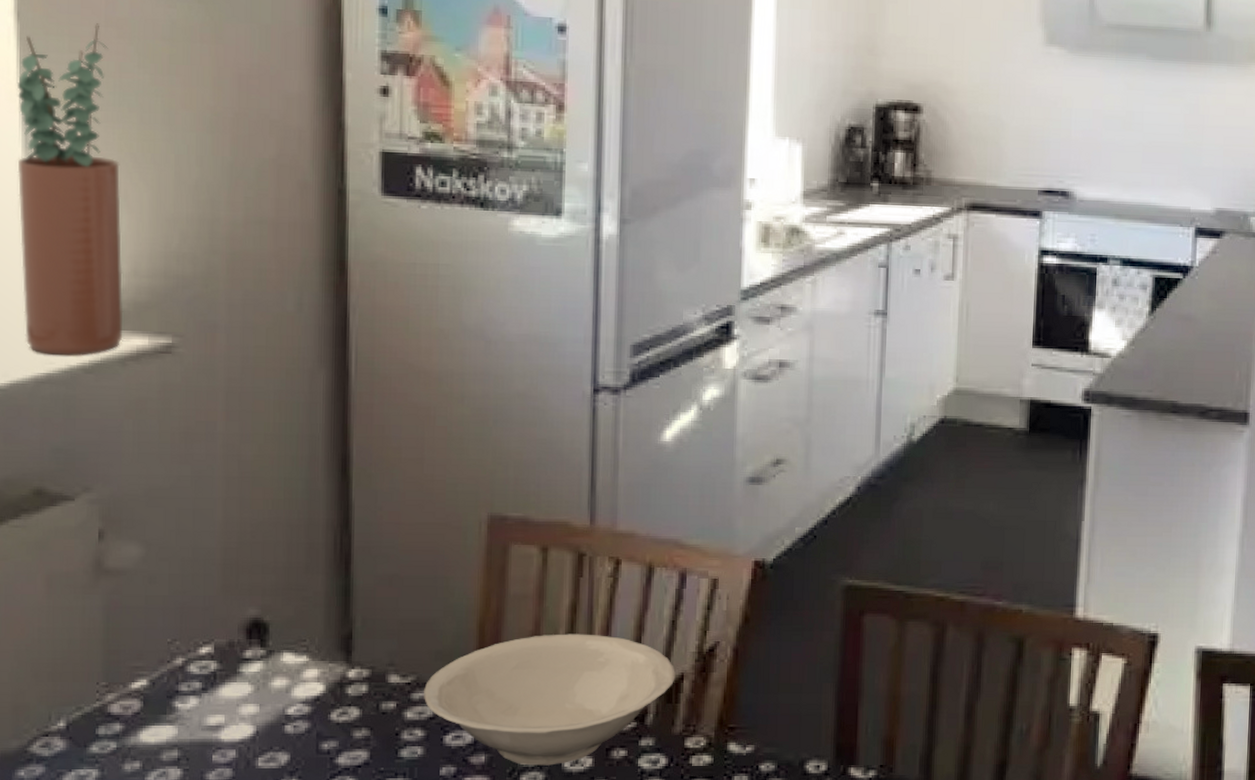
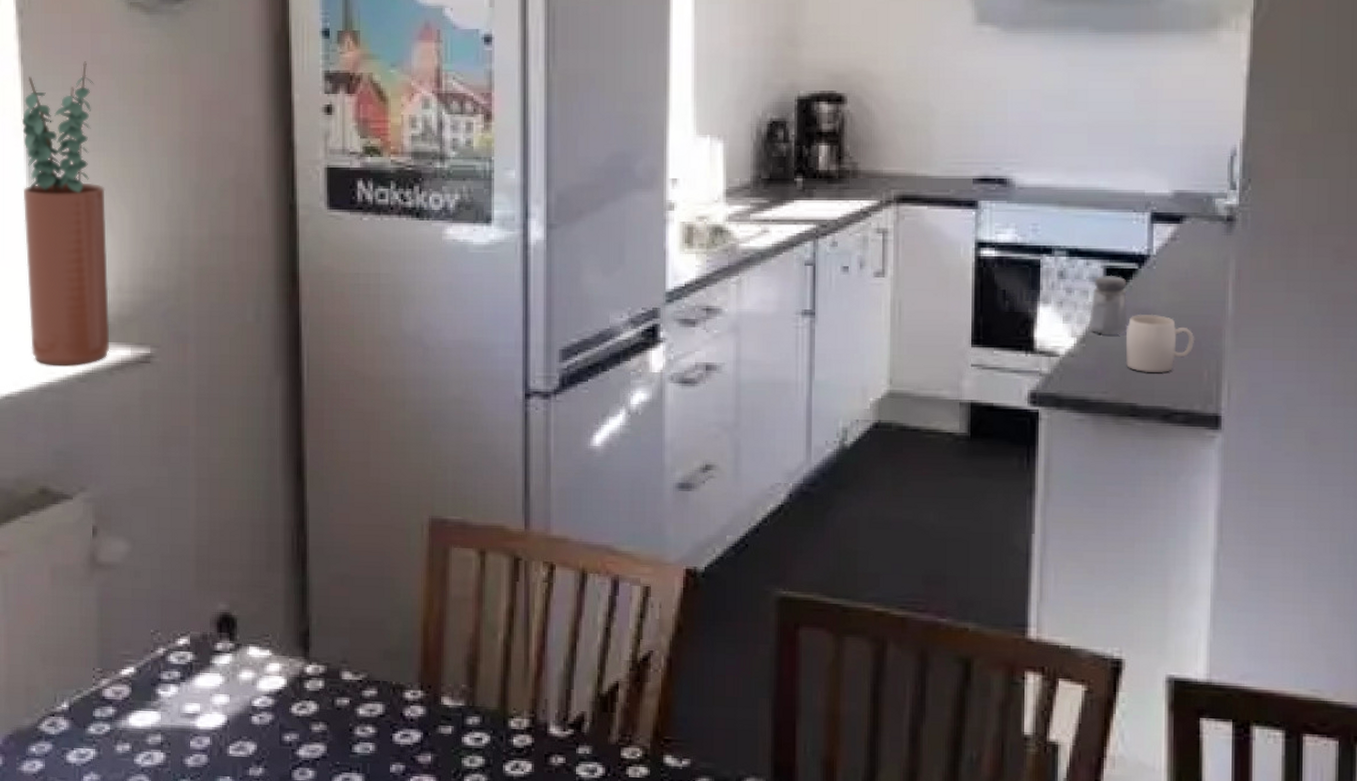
bowl: present [423,634,676,766] -> none [373,637,610,769]
salt shaker: none [1137,284,1173,338] -> present [1088,276,1128,334]
mug: none [1169,320,1230,374] -> present [1125,314,1195,373]

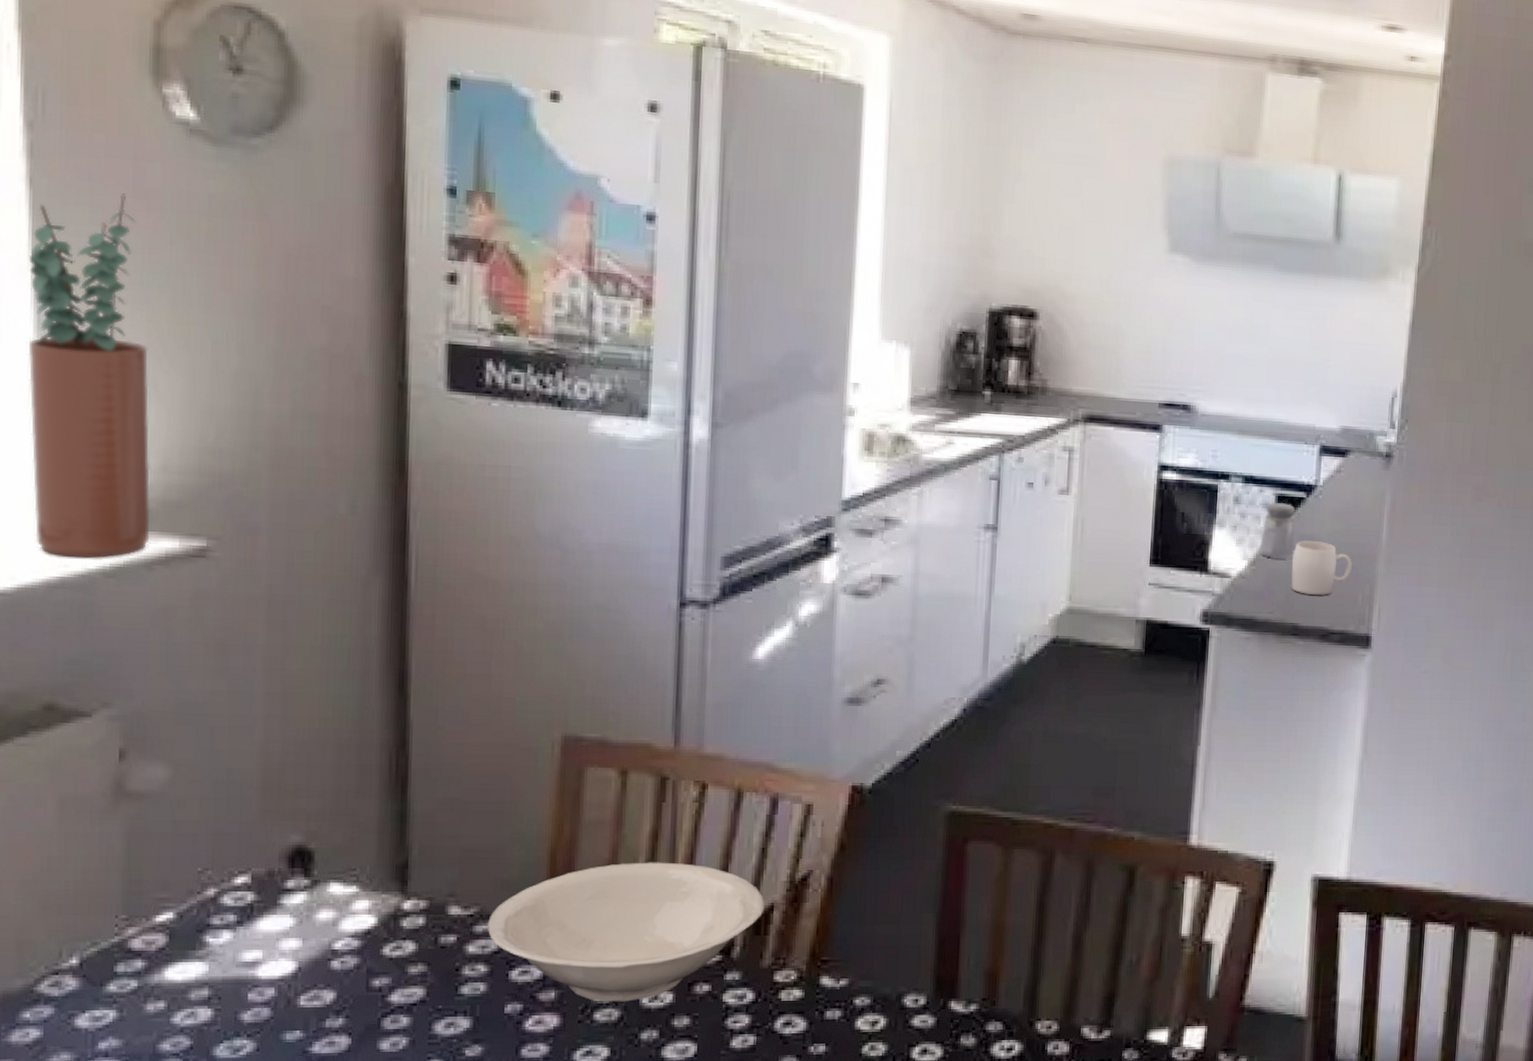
bowl: none [373,637,610,769] -> present [487,862,765,1002]

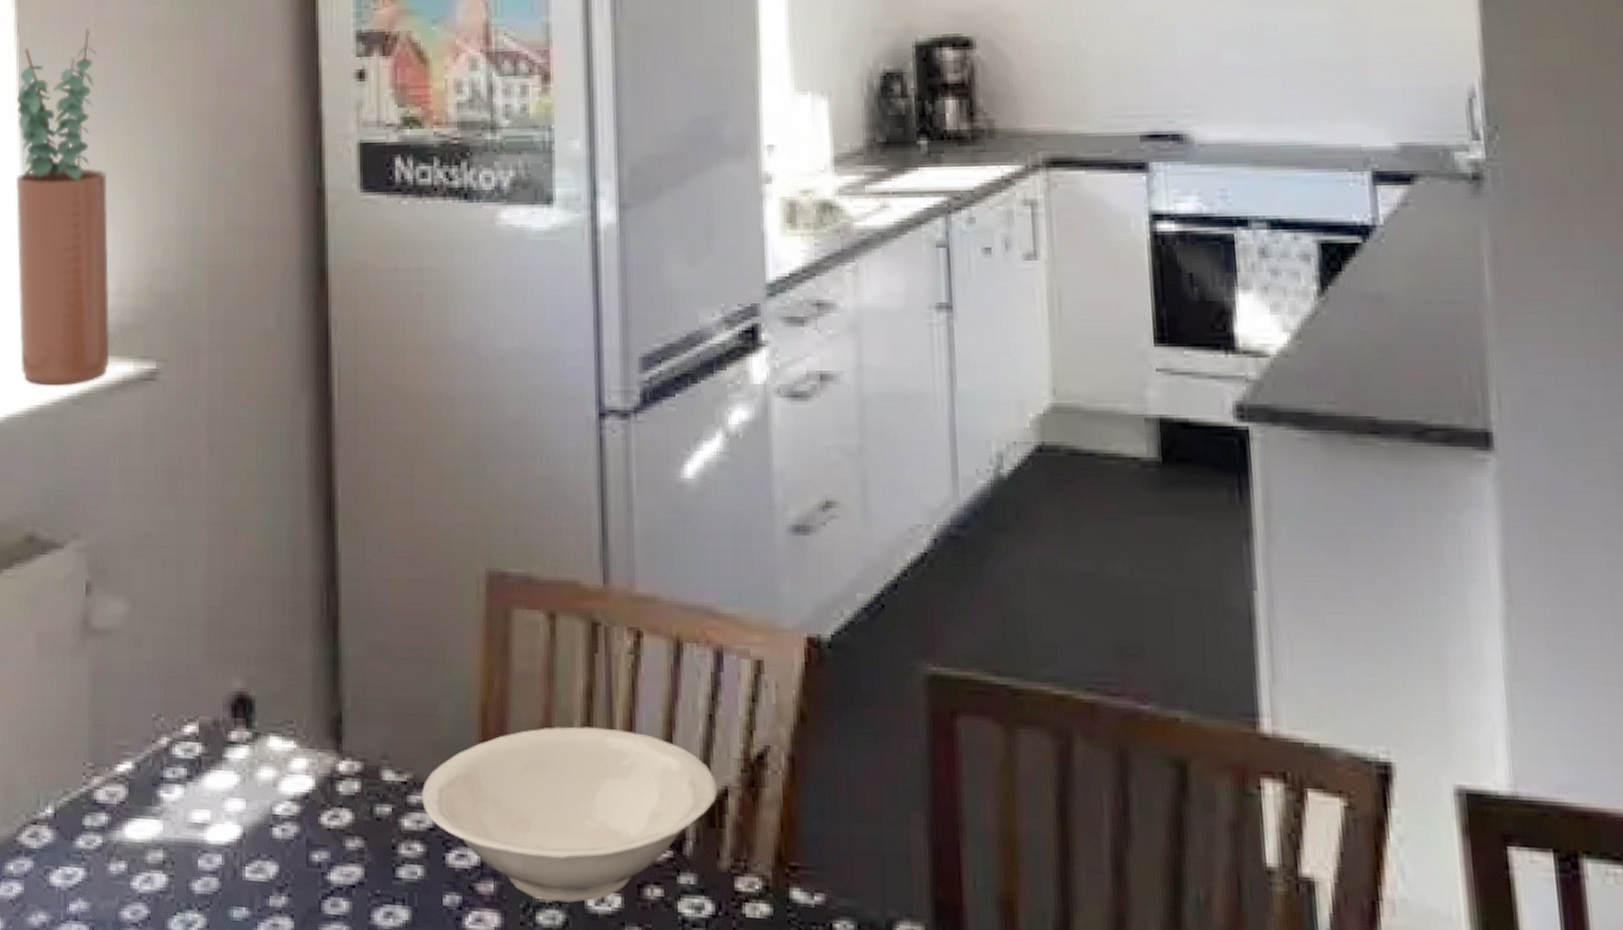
salt shaker: present [1259,503,1296,559] -> none [1304,252,1356,327]
mug: present [1291,540,1353,596] -> none [1354,300,1447,377]

